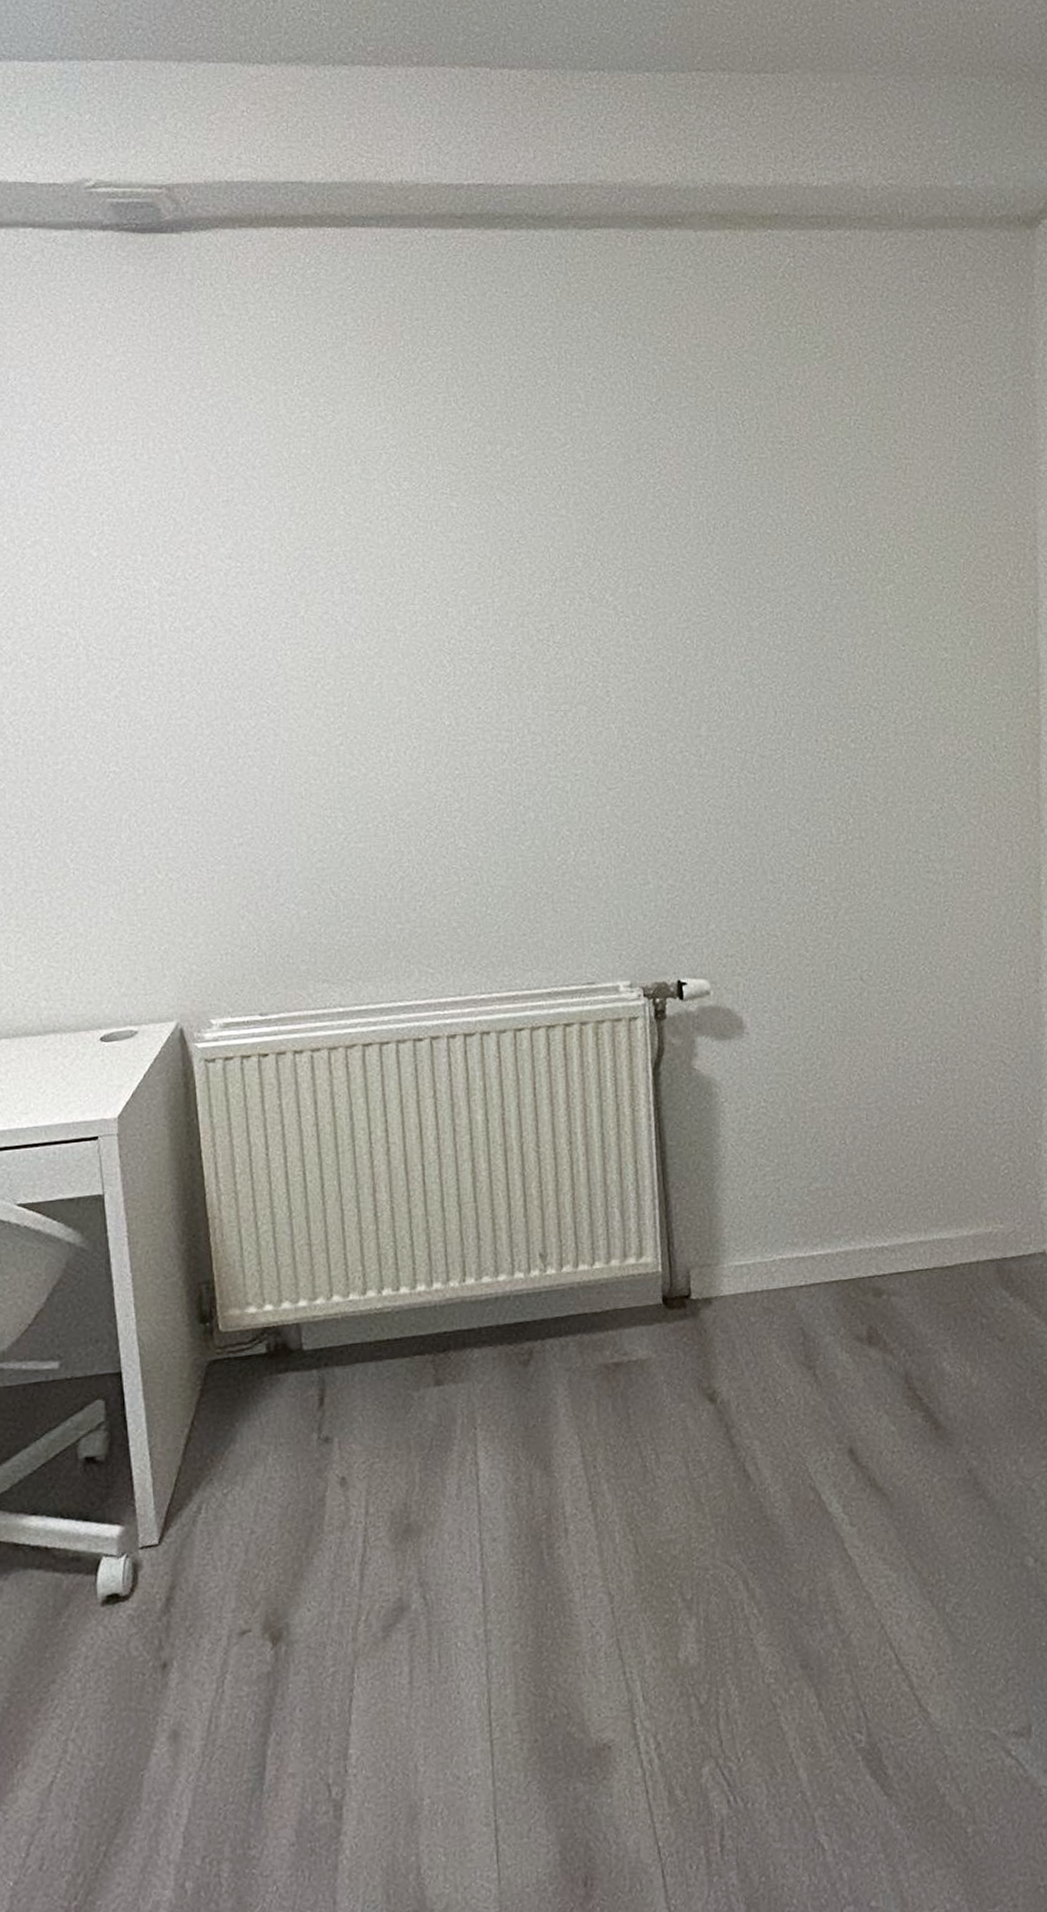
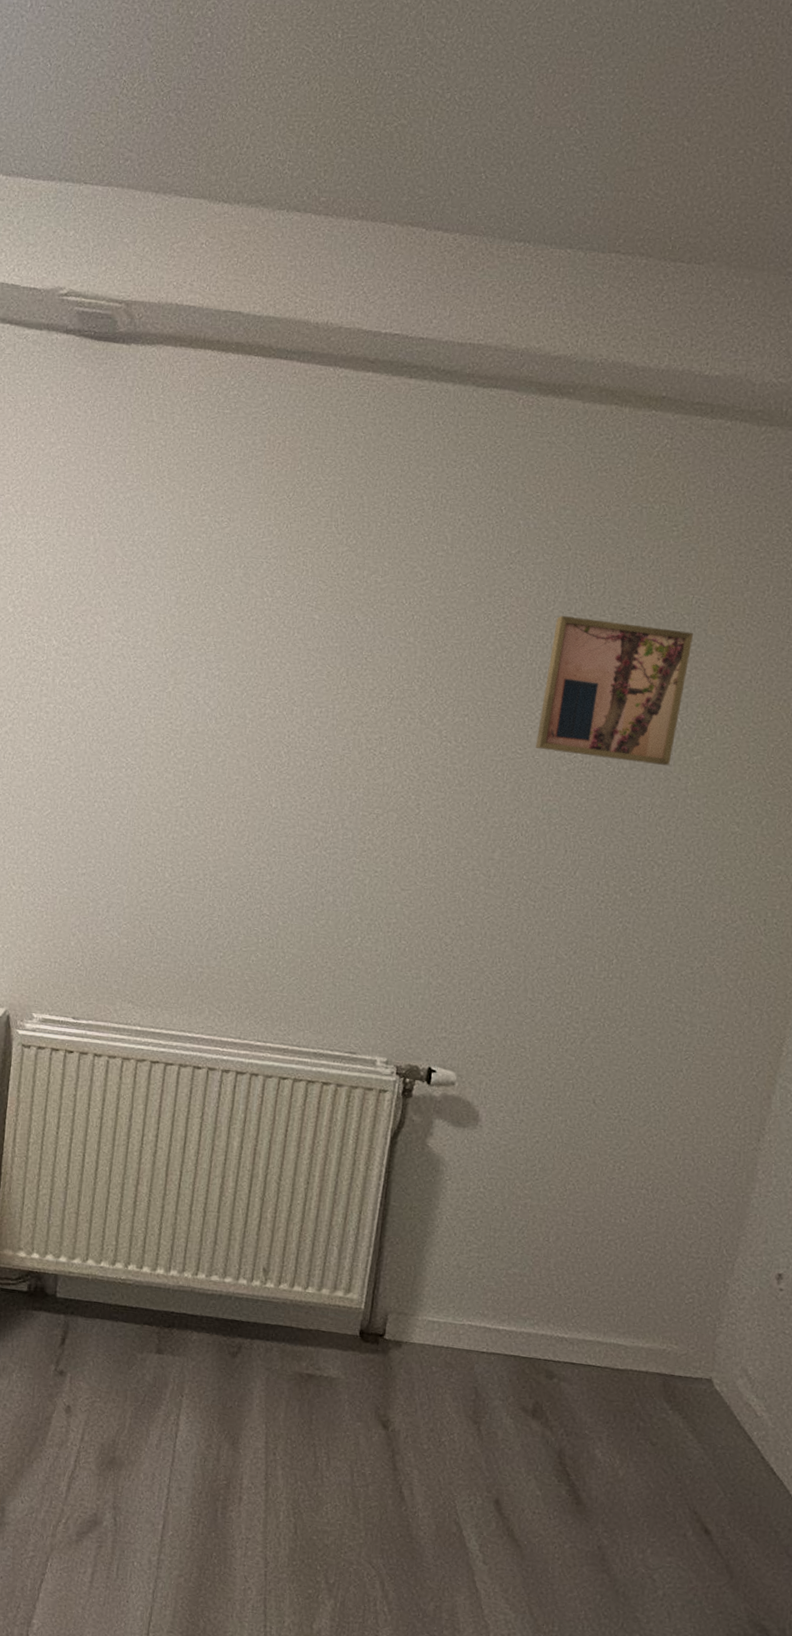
wall art: none [714,456,864,608] -> present [535,616,693,766]

